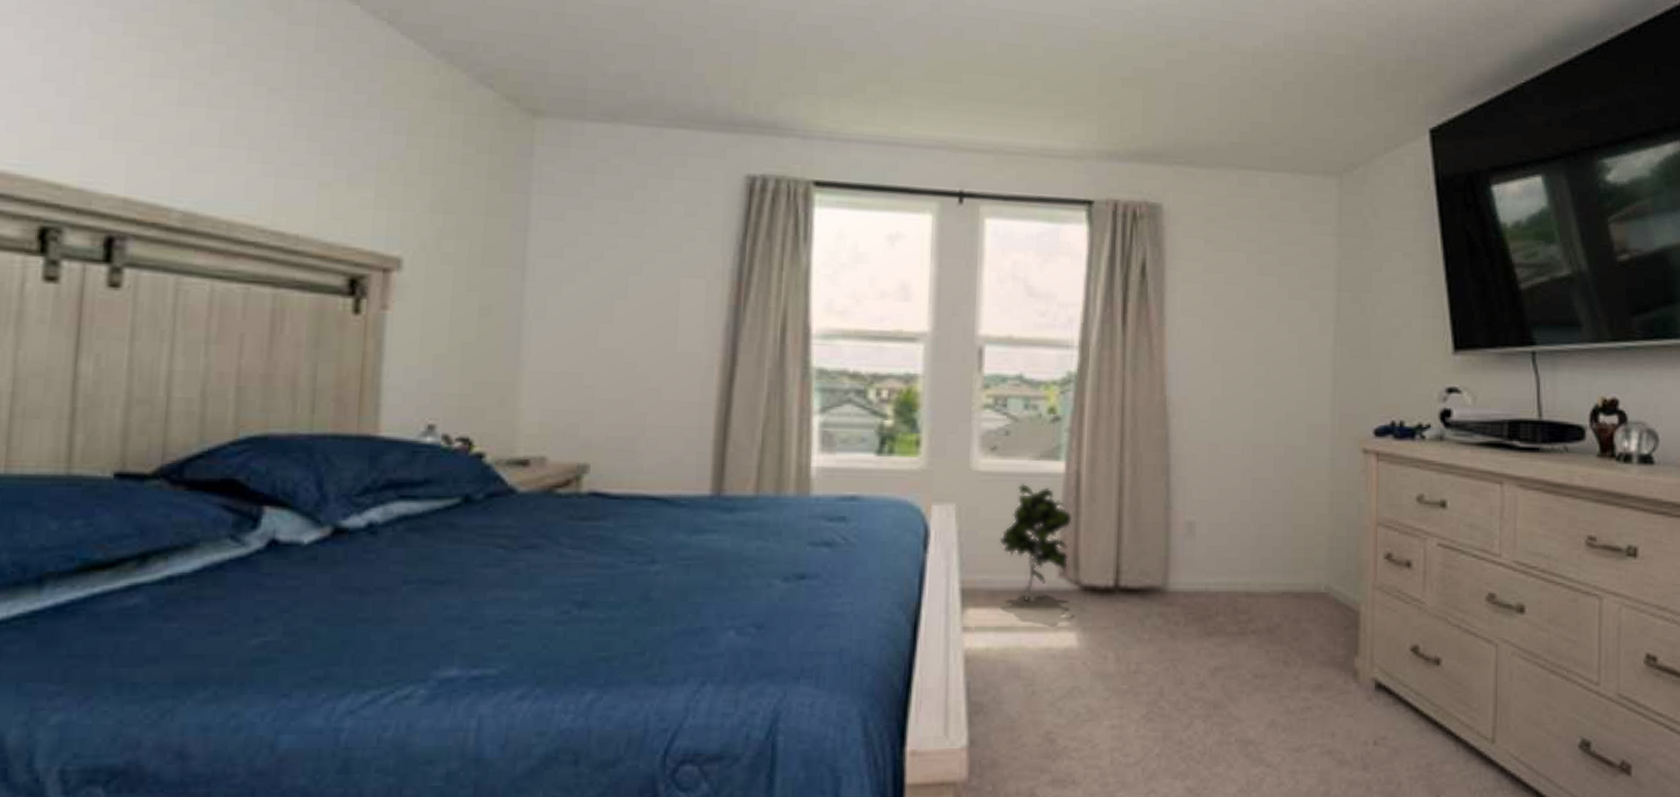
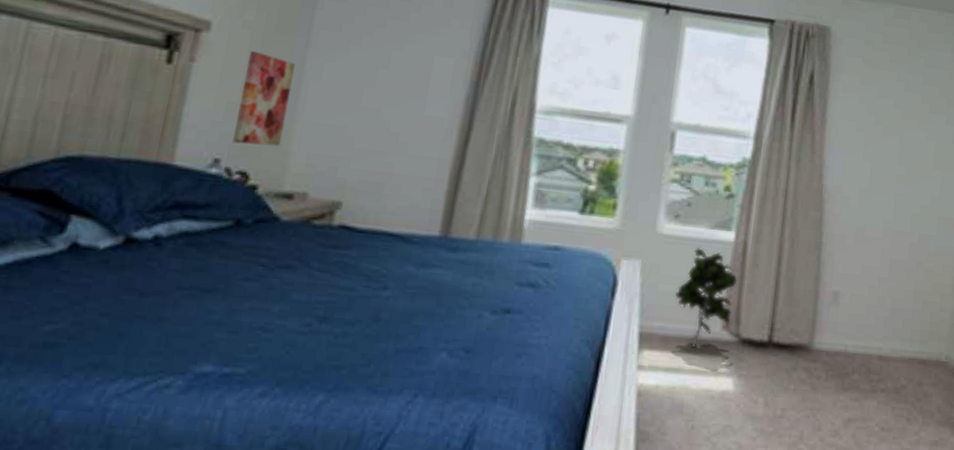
wall art: none [447,289,512,405] -> present [232,50,295,147]

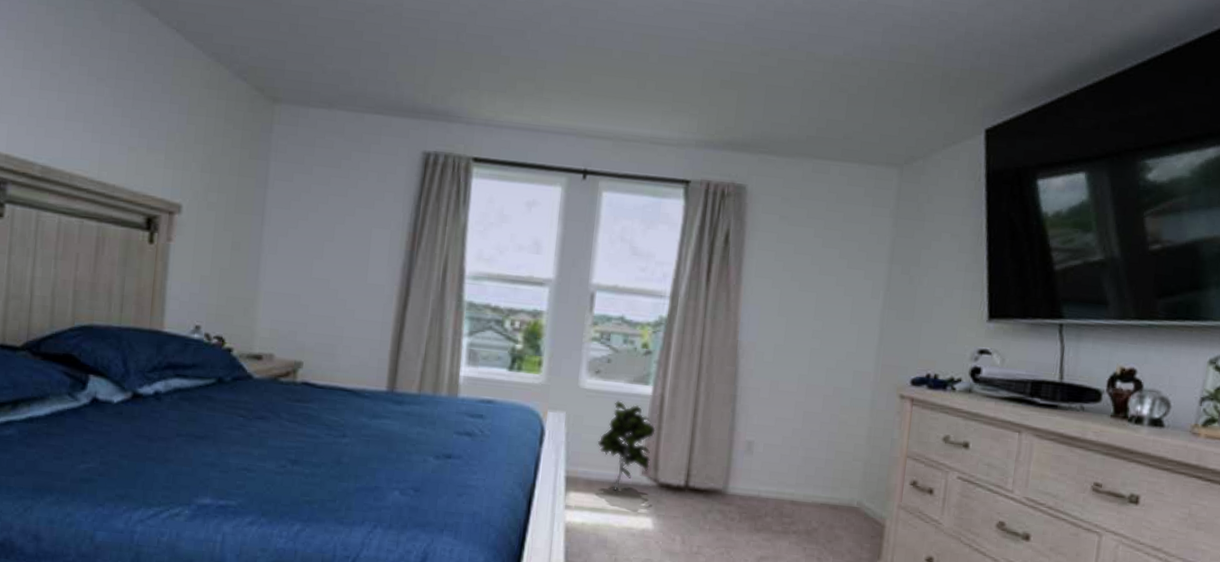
wall art: present [232,50,295,147] -> none [209,229,254,314]

